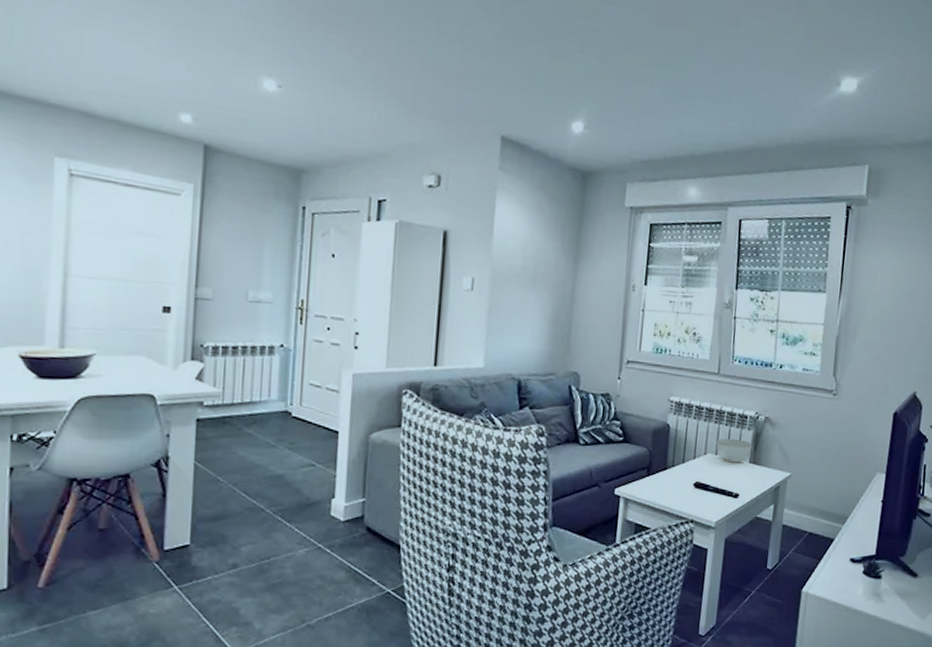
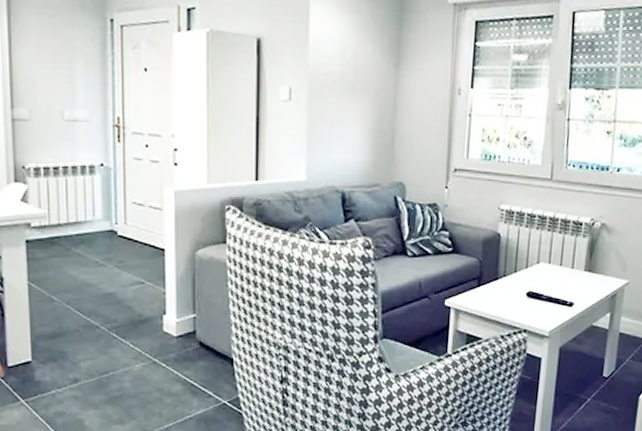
bowl: present [716,438,753,463] -> none [549,246,588,271]

